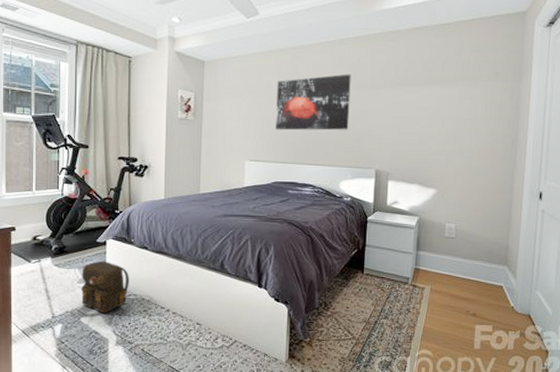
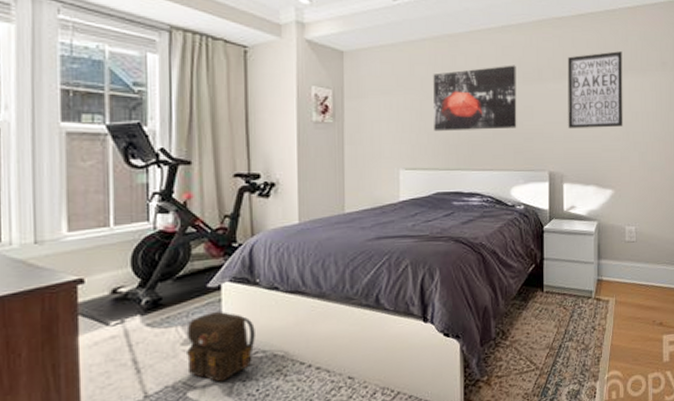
wall art: none [396,62,455,133] -> present [567,51,623,128]

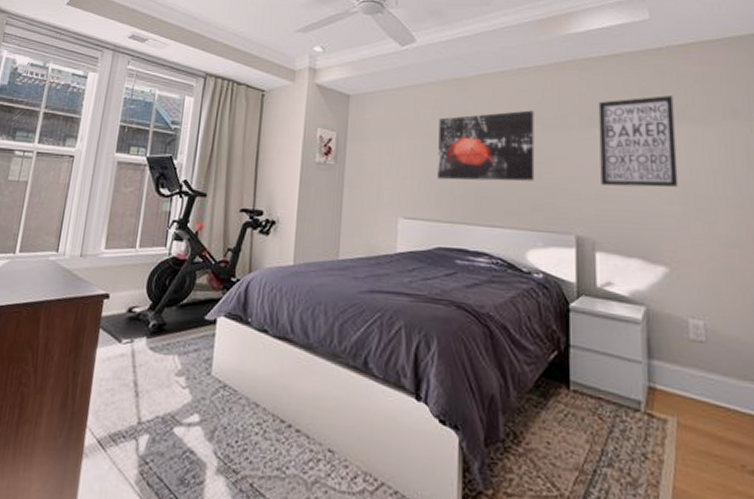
backpack: present [186,312,255,382] -> none [177,346,242,424]

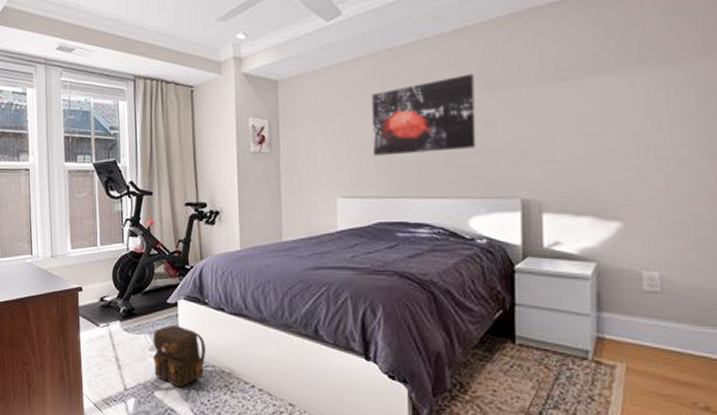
backpack: none [177,346,242,424] -> present [152,326,206,388]
wall art: present [598,95,679,187] -> none [547,38,638,145]

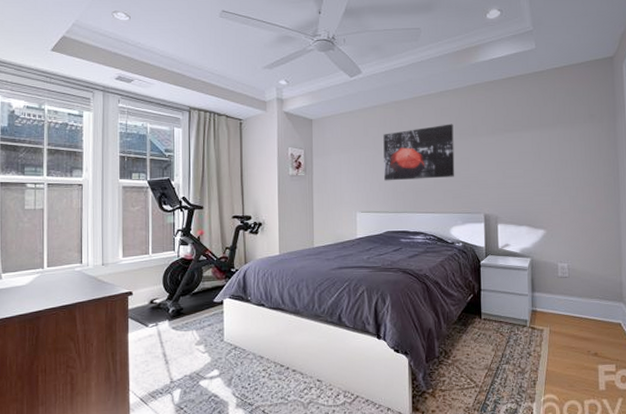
backpack: present [152,326,206,388] -> none [199,321,248,375]

